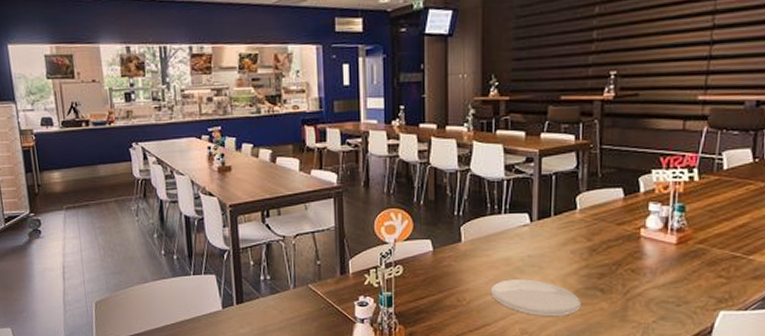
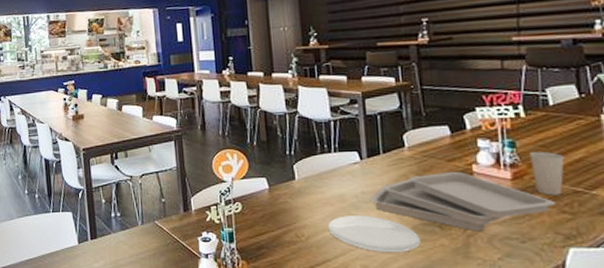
tray: none [535,235,715,296] -> present [370,171,557,232]
cup: none [697,217,729,260] -> present [530,152,565,196]

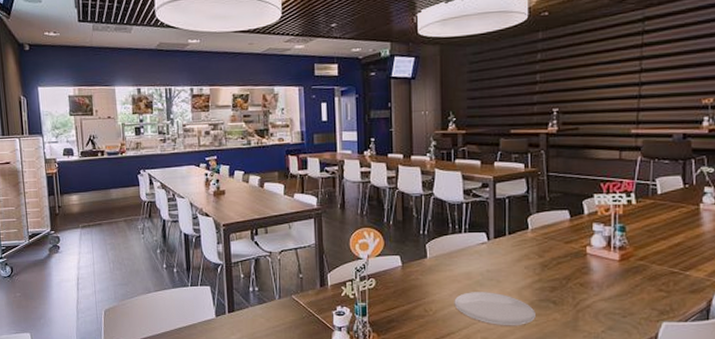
tray: present [370,171,557,232] -> none [493,252,655,307]
cup: present [530,152,565,196] -> none [637,236,666,275]

